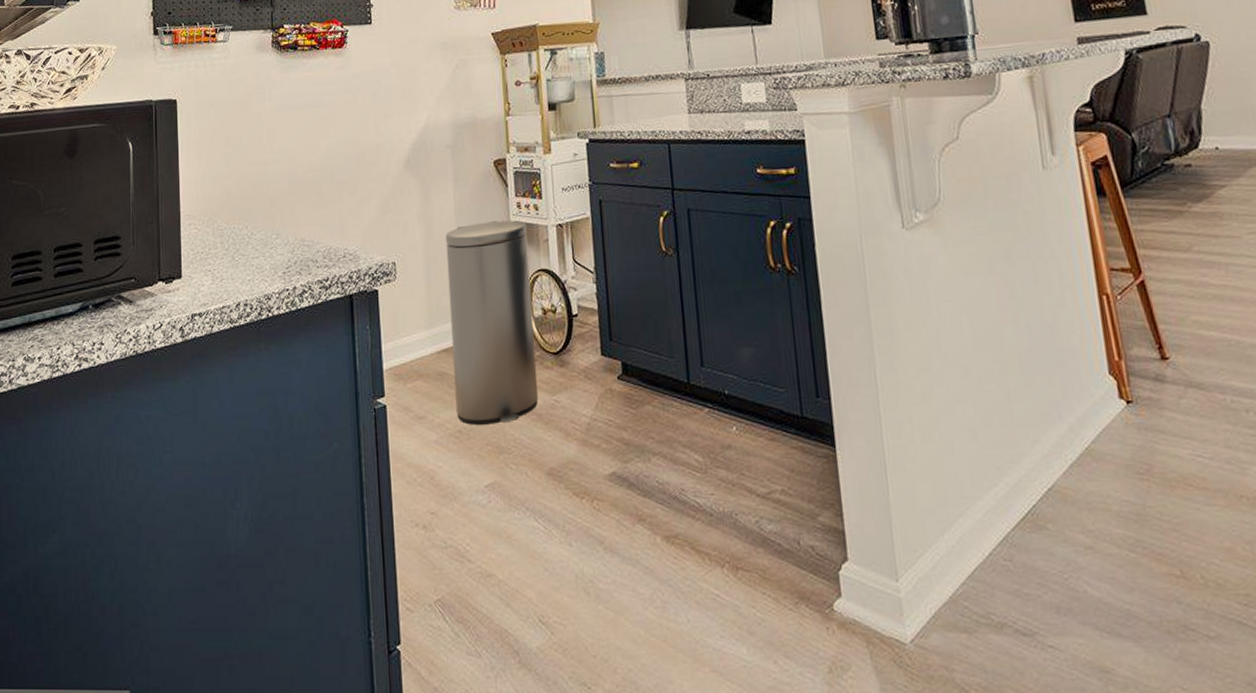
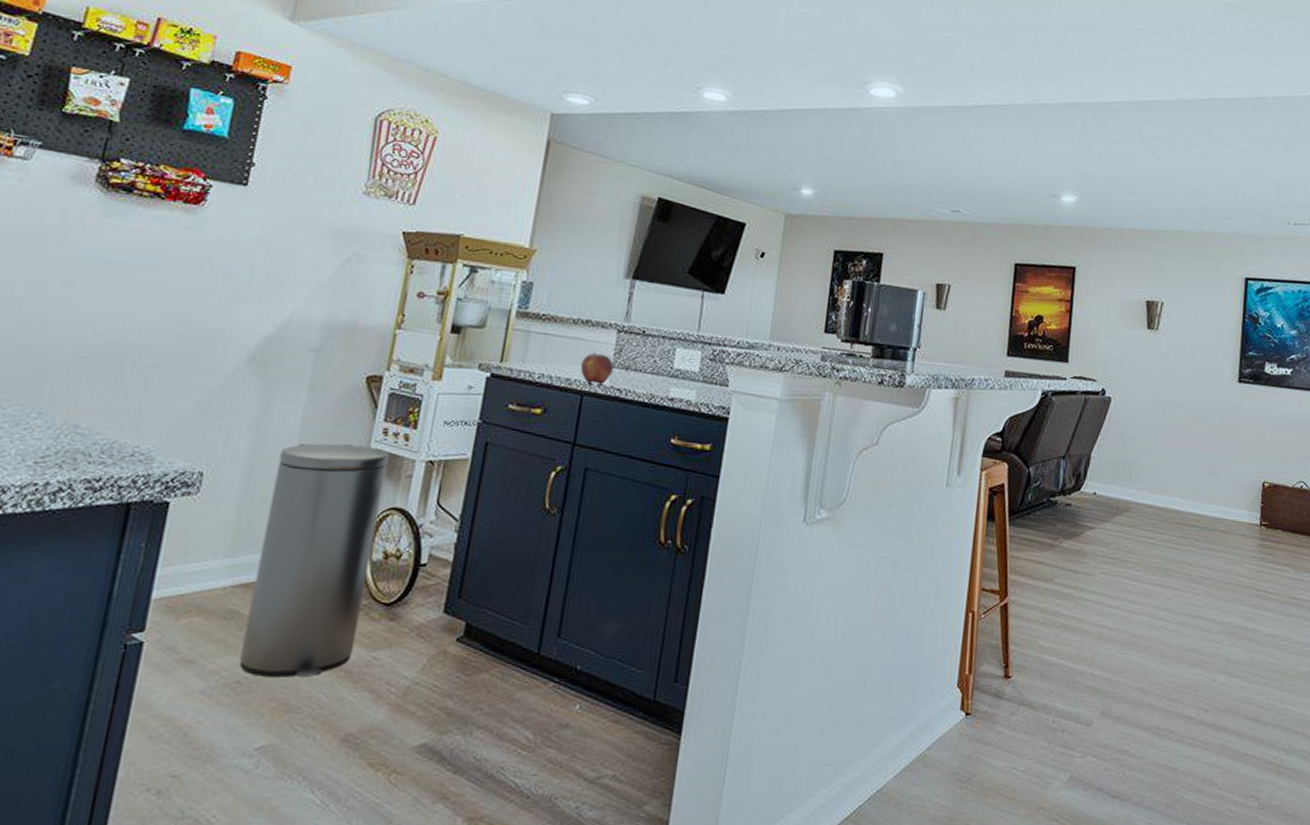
fruit: none [660,103,690,132] -> present [580,352,614,384]

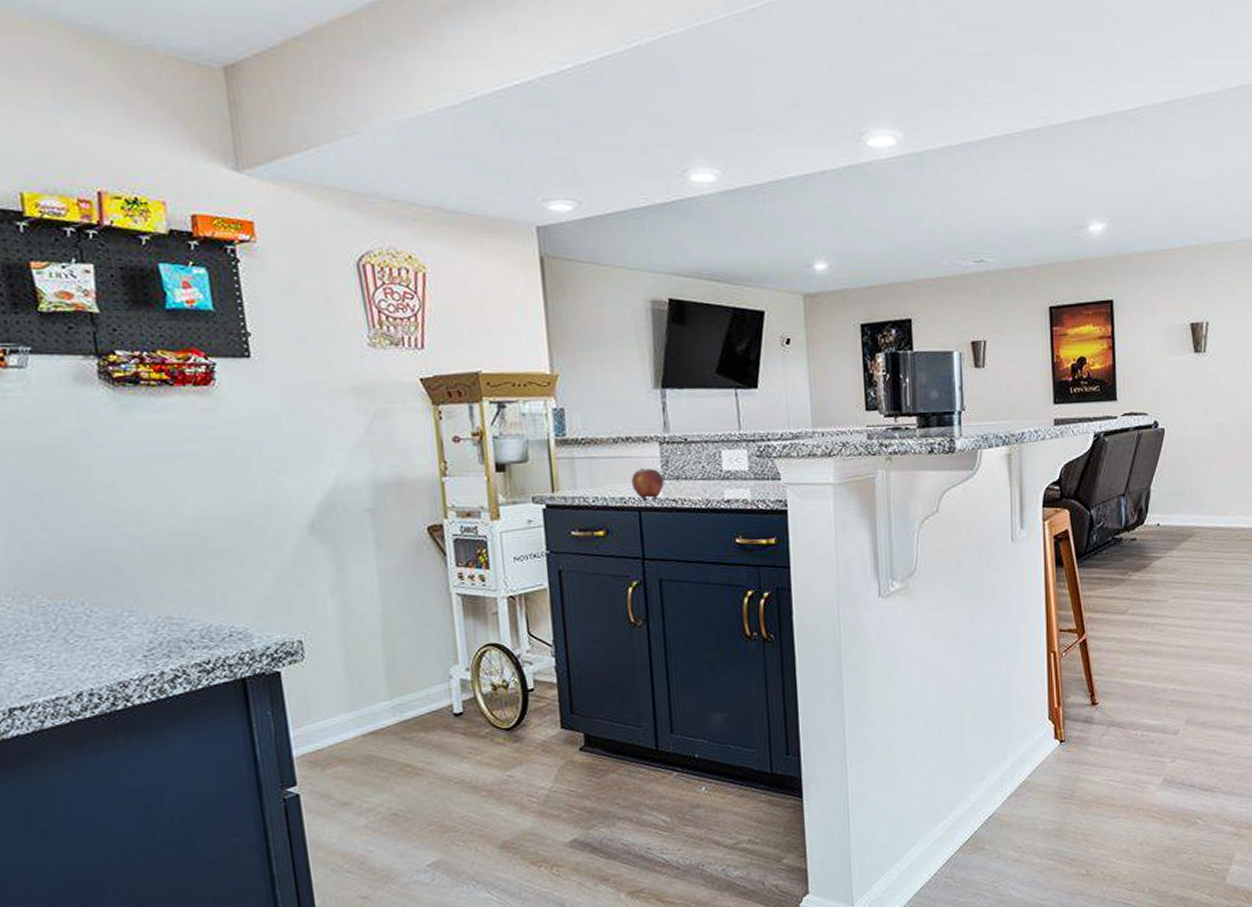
pedal bin: present [239,443,389,678] -> none [367,592,489,807]

